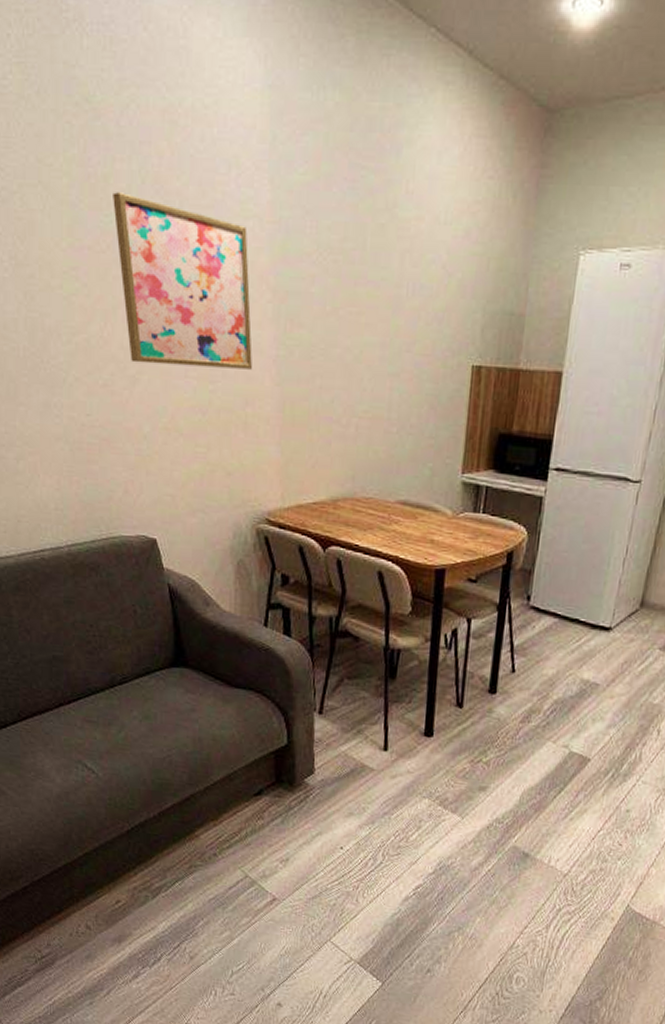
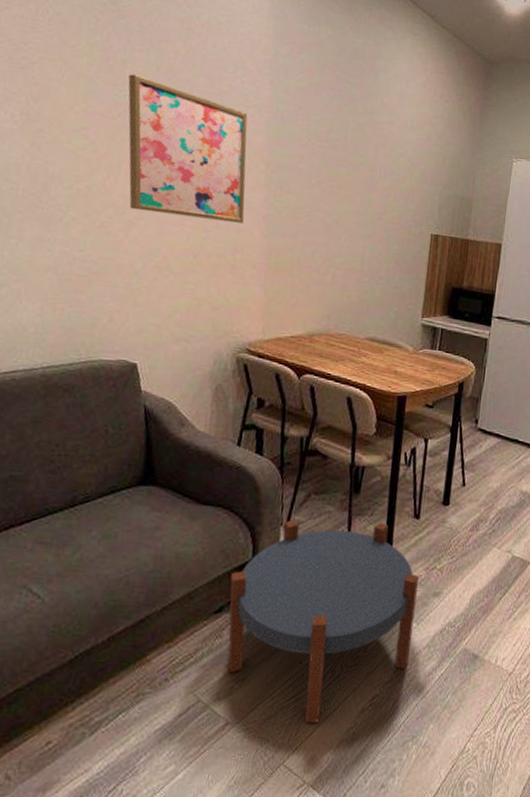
side table: none [267,704,463,907] -> present [227,519,419,724]

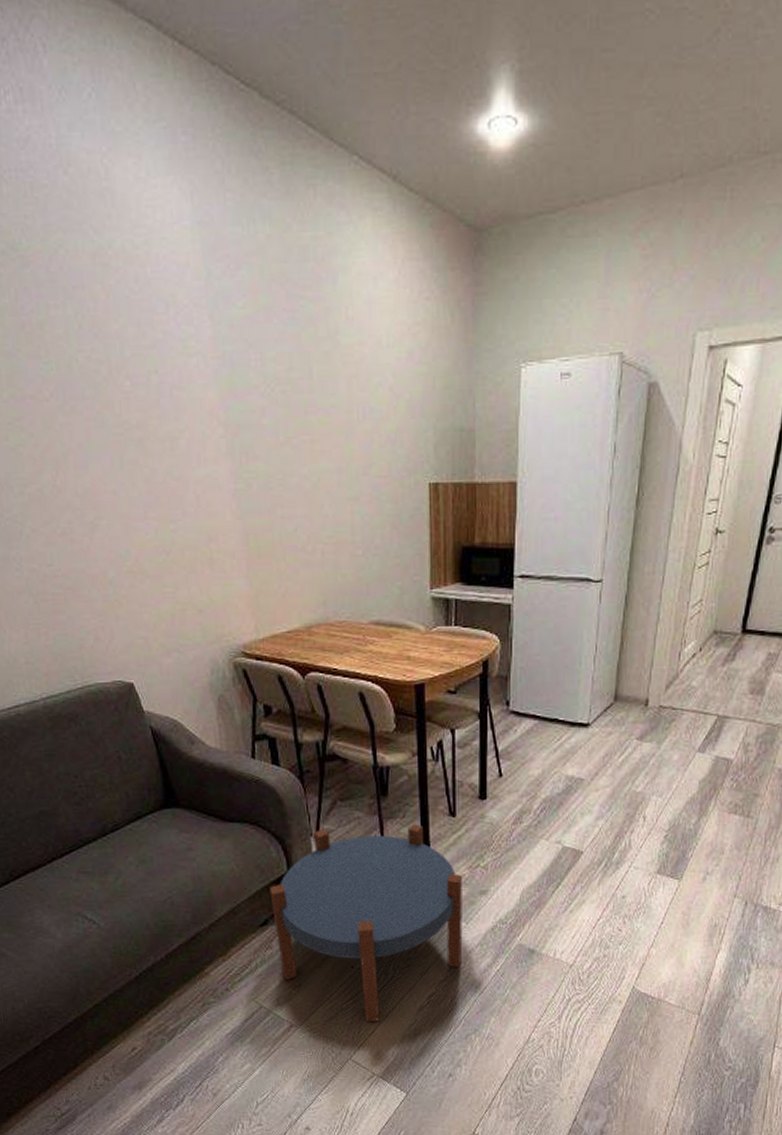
wall art: present [128,74,248,223] -> none [50,339,211,509]

